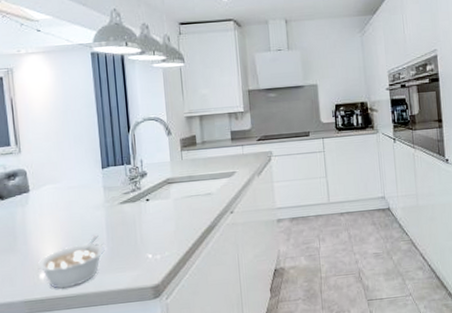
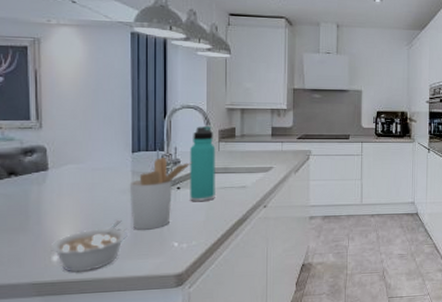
utensil holder: none [102,171,159,244] -> present [129,158,193,230]
thermos bottle: none [155,136,183,213] -> present [190,126,216,202]

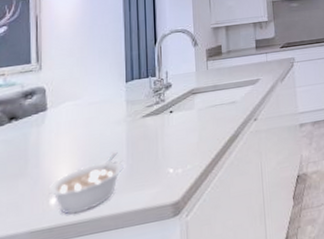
utensil holder: present [129,158,193,230] -> none [124,83,184,161]
thermos bottle: present [190,126,216,202] -> none [180,47,207,124]

